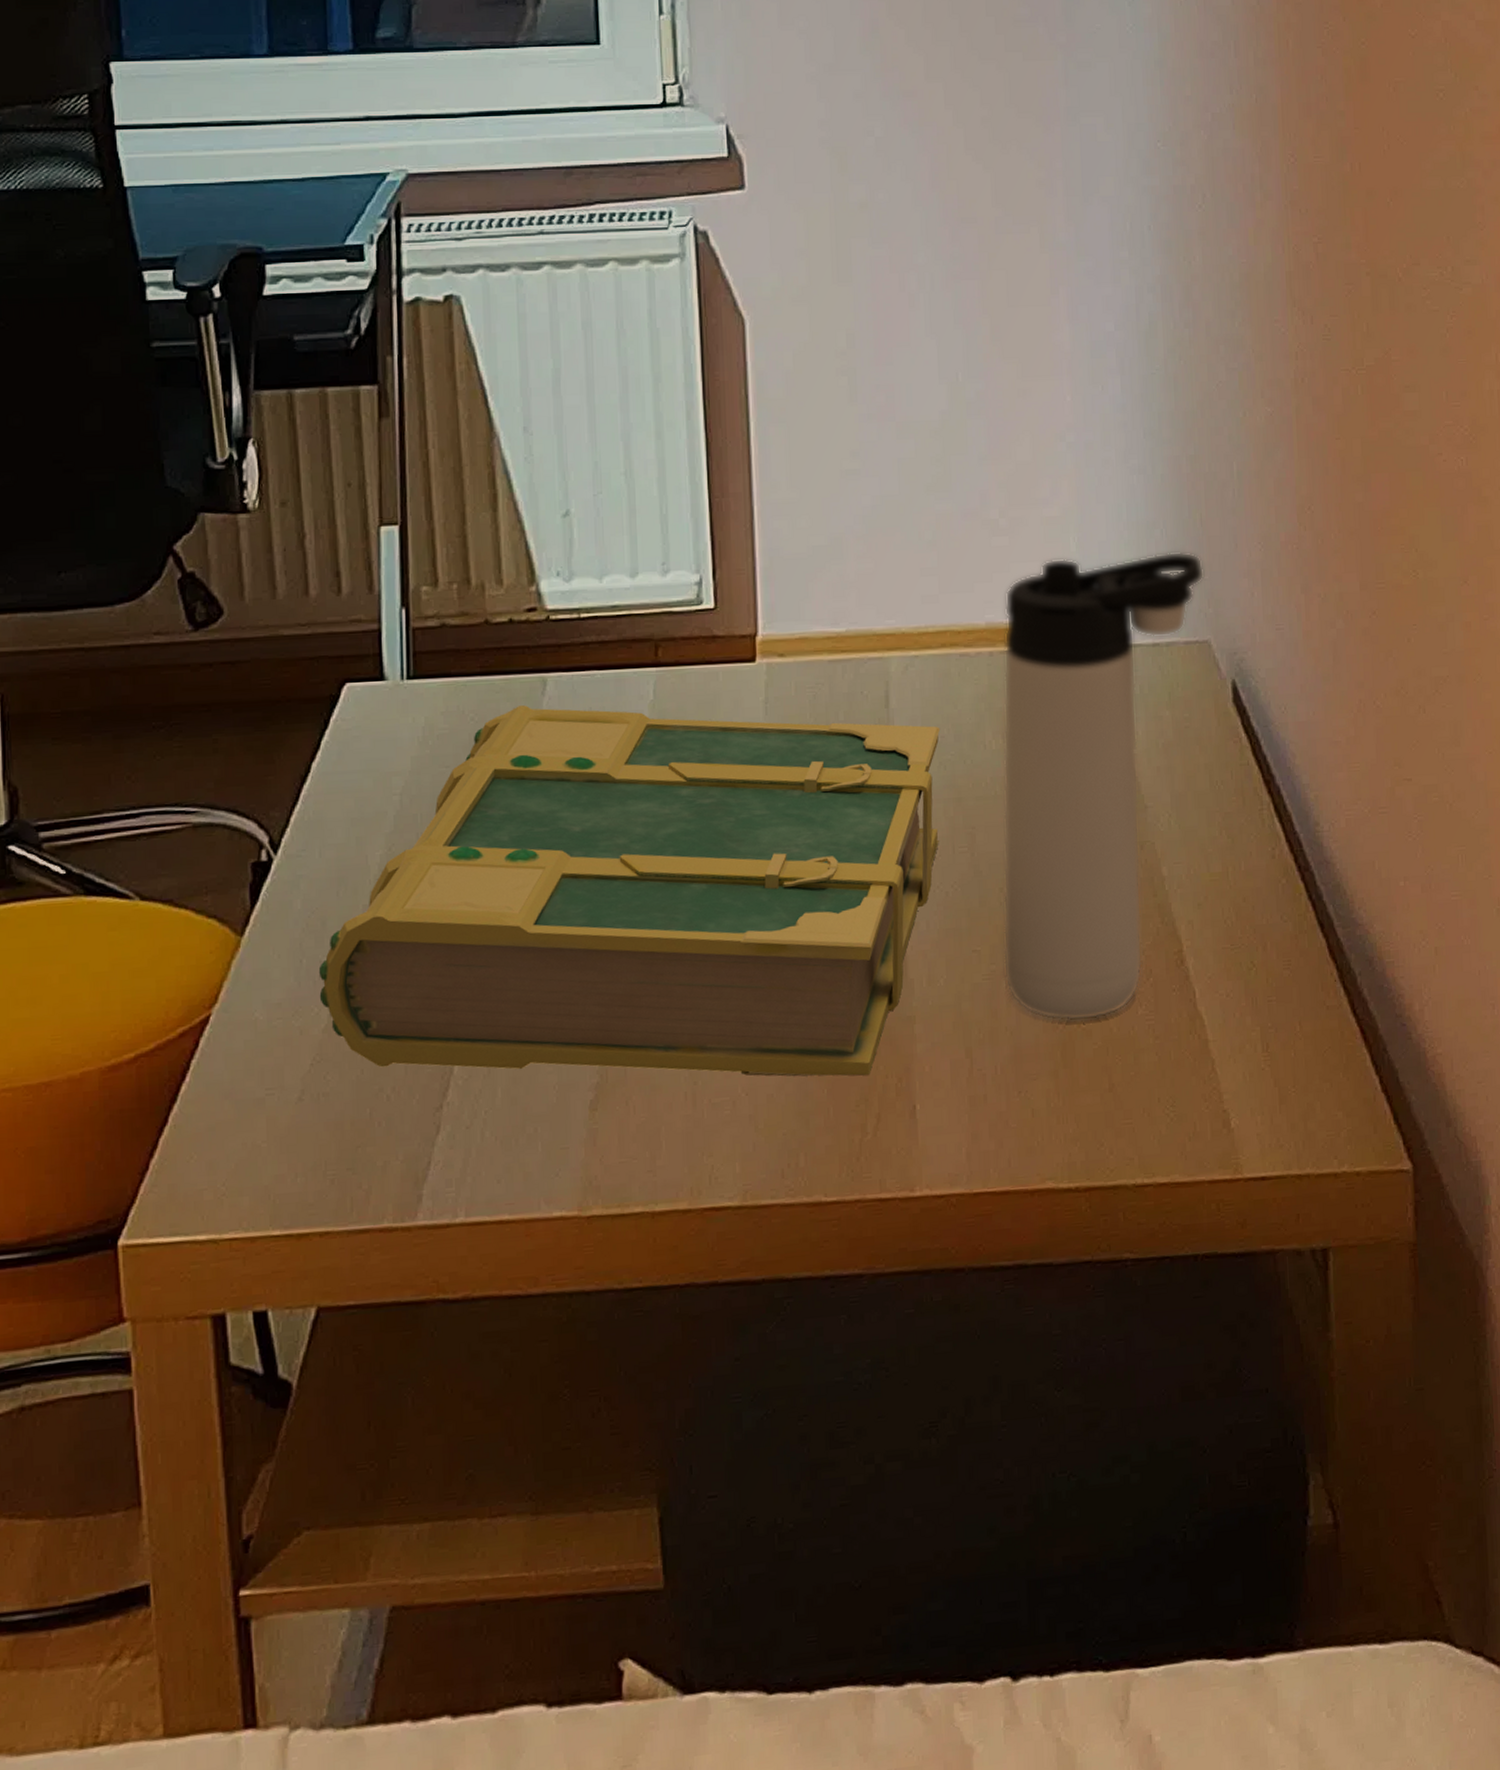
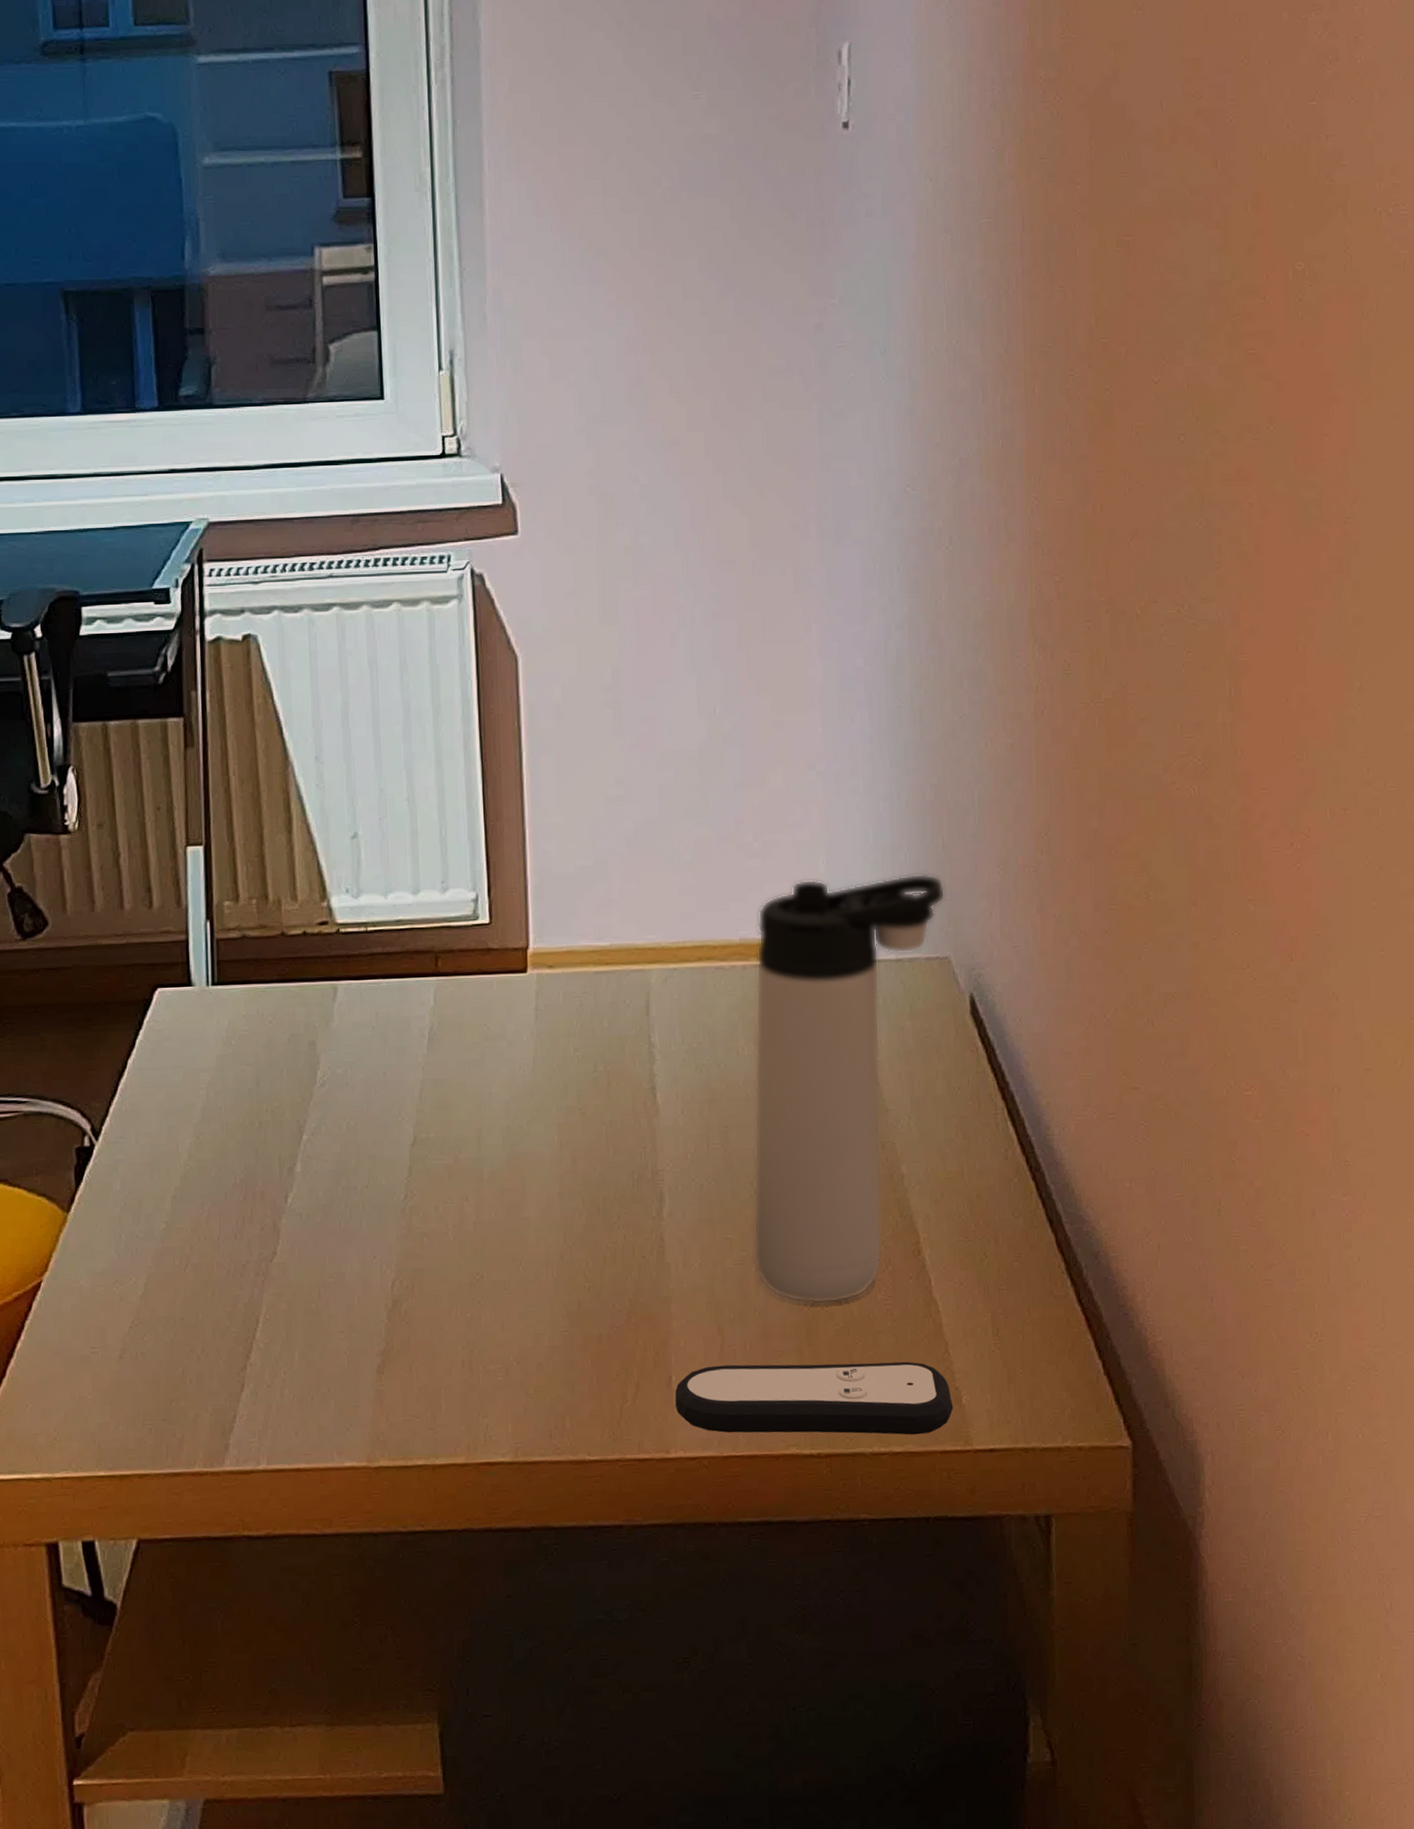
book: present [318,705,941,1076] -> none [136,1010,697,1349]
remote control: none [919,1082,1222,1167] -> present [675,1361,953,1435]

